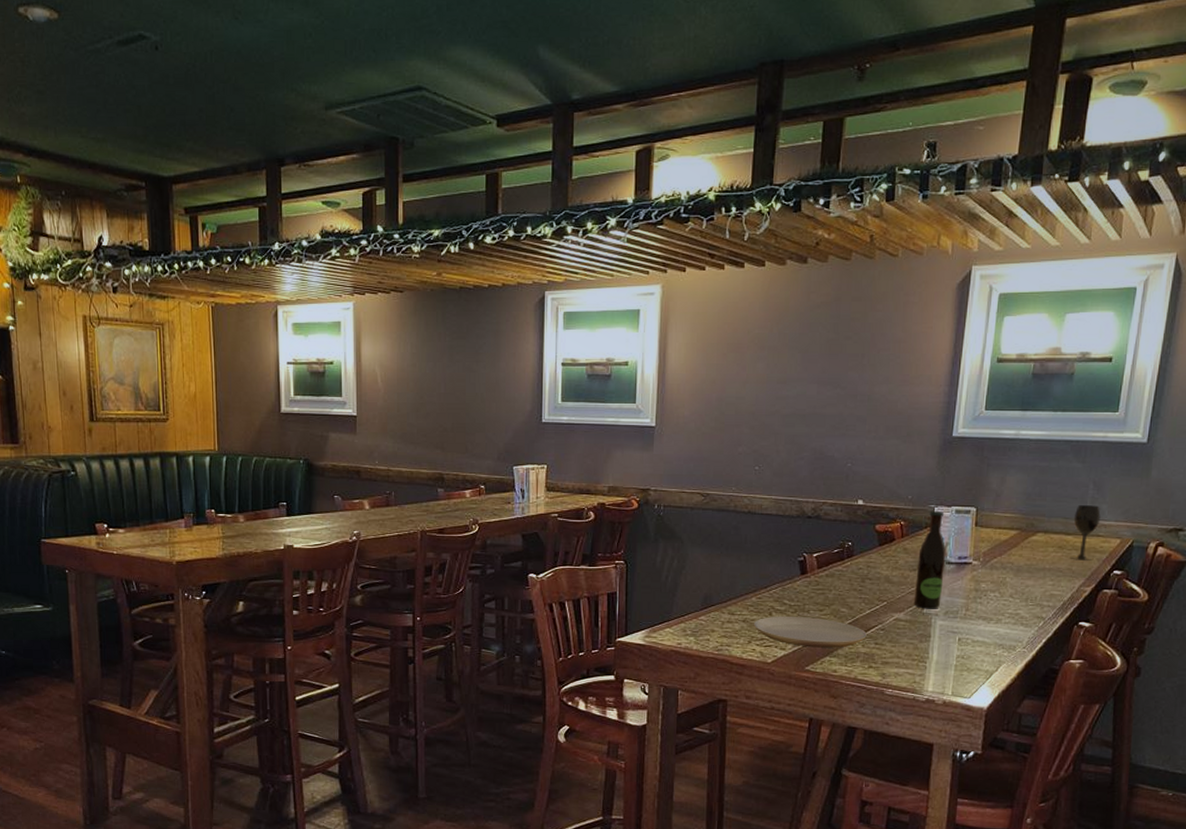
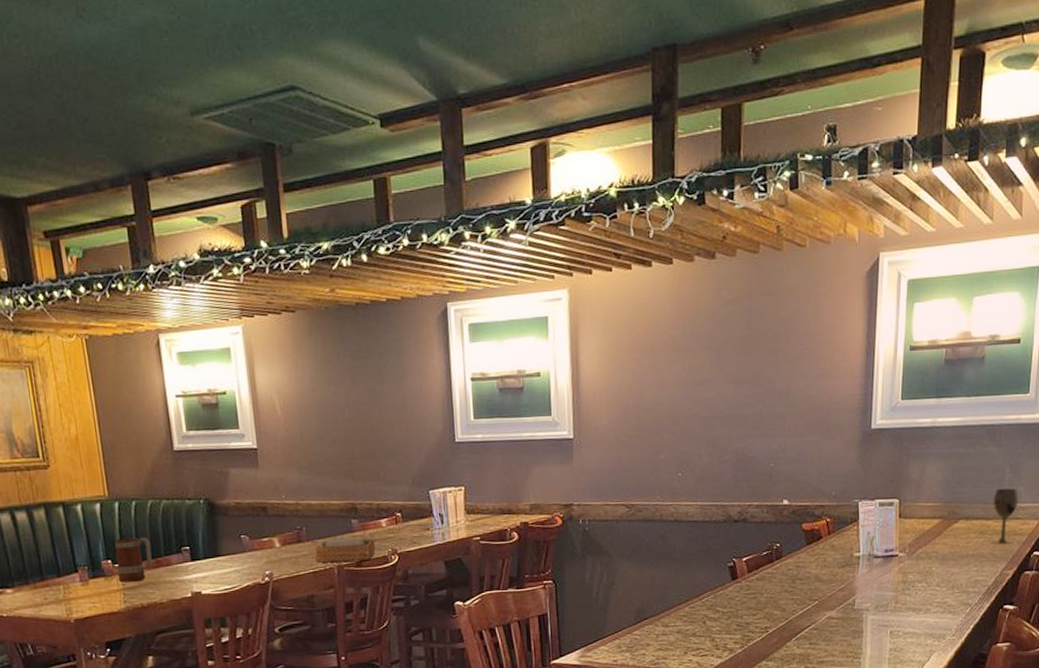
beer mug: none [219,490,252,531] -> present [114,537,152,583]
napkin holder: none [401,505,458,529] -> present [315,537,376,563]
plate: present [753,616,867,648] -> none [688,622,801,653]
bottle: present [913,511,946,609] -> none [844,505,873,605]

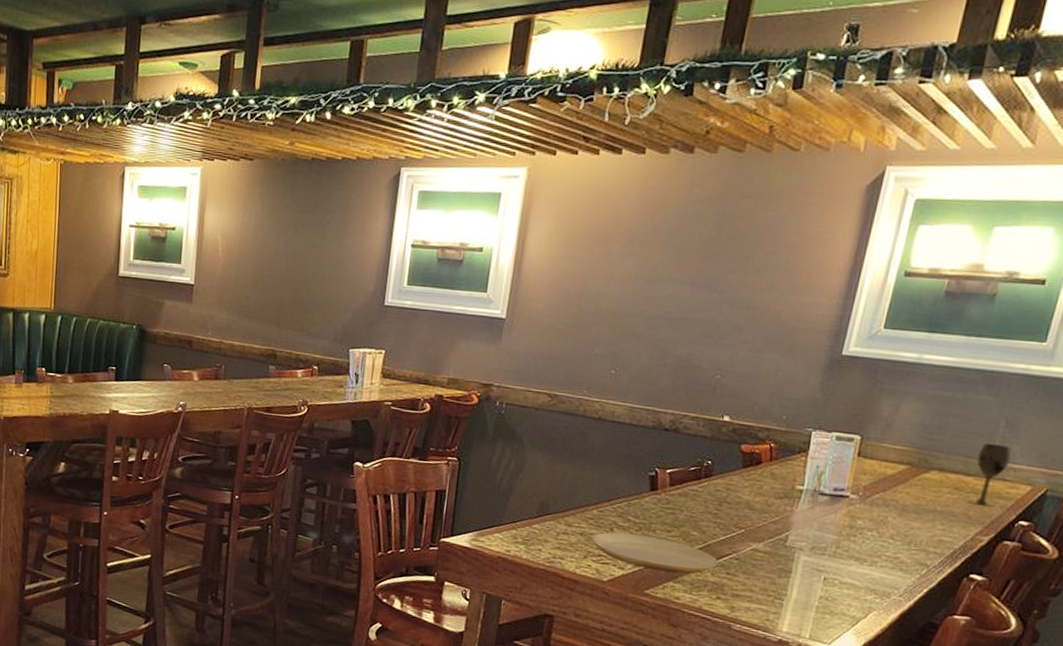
beer mug: present [114,537,152,583] -> none [48,349,82,392]
napkin holder: present [315,537,376,563] -> none [228,381,288,408]
plate: none [688,622,801,653] -> present [591,532,718,574]

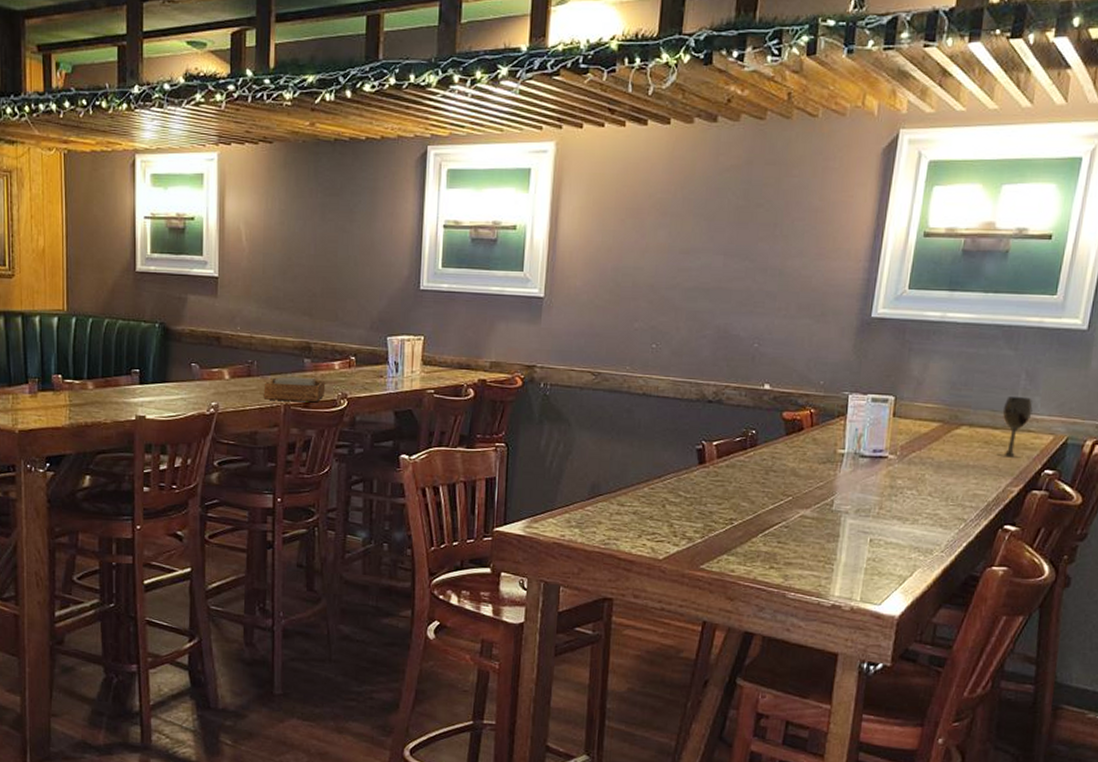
napkin holder: none [228,381,288,408] -> present [263,376,326,403]
plate: present [591,532,718,574] -> none [644,508,769,546]

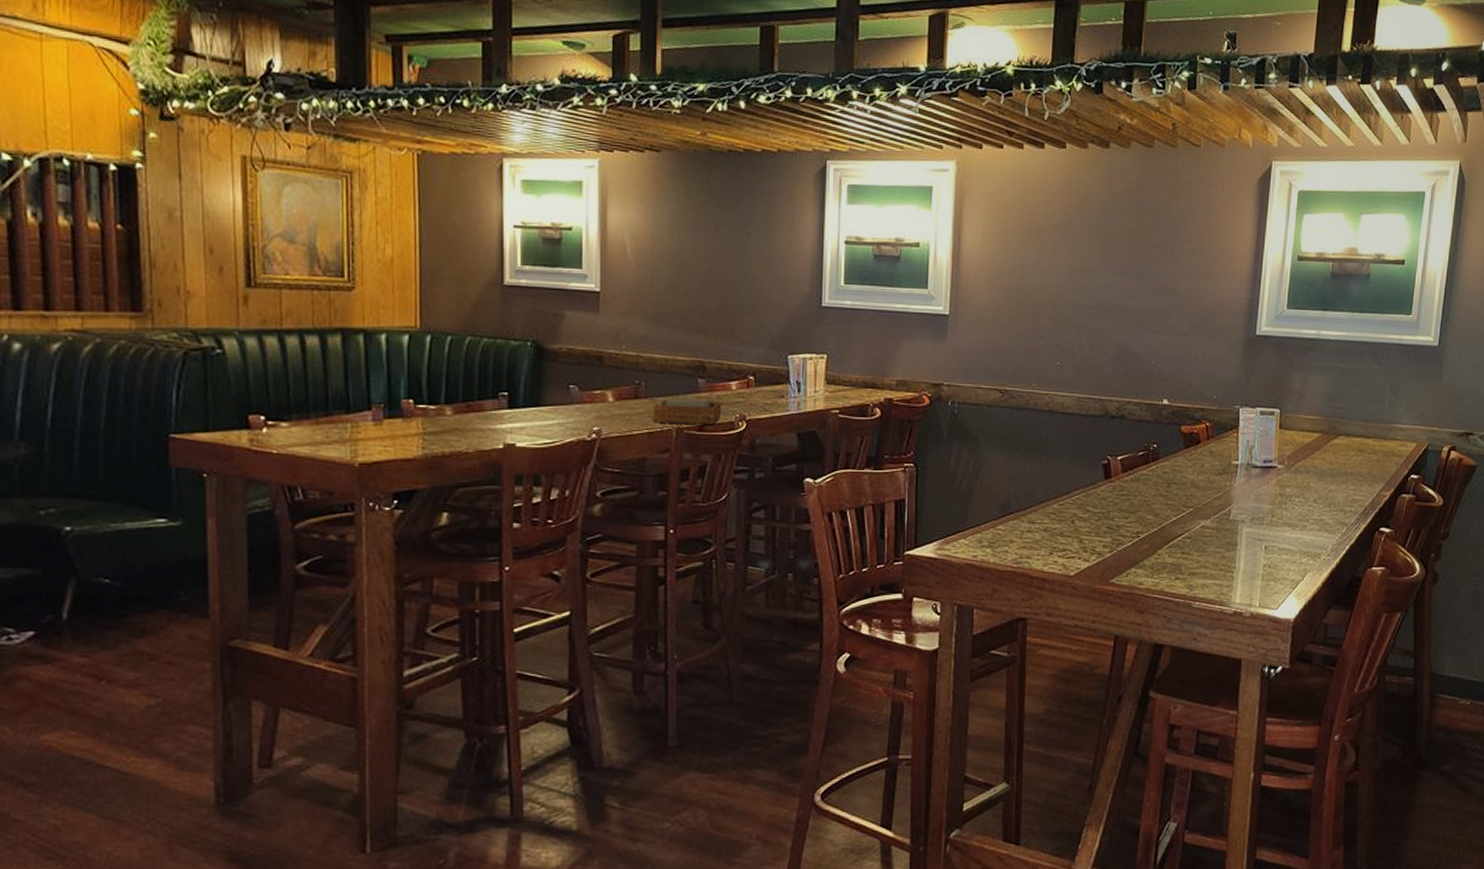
wine glass: present [996,397,1033,459] -> none [1370,408,1398,466]

